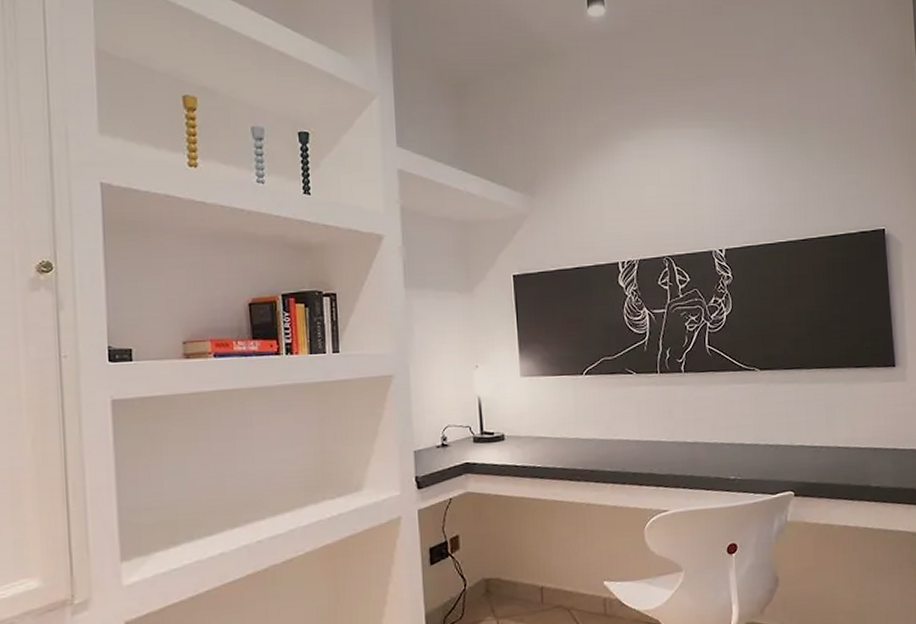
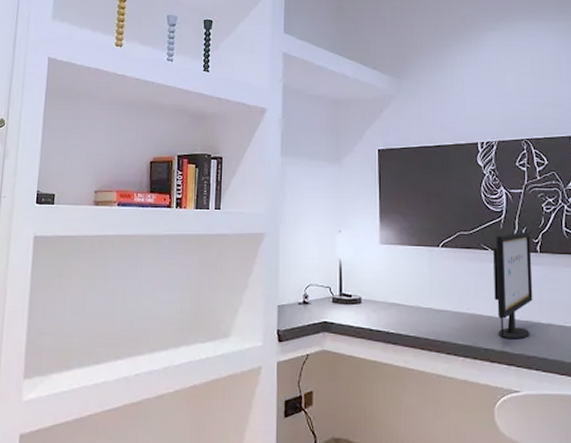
computer monitor: none [638,352,679,462] -> present [493,231,533,340]

